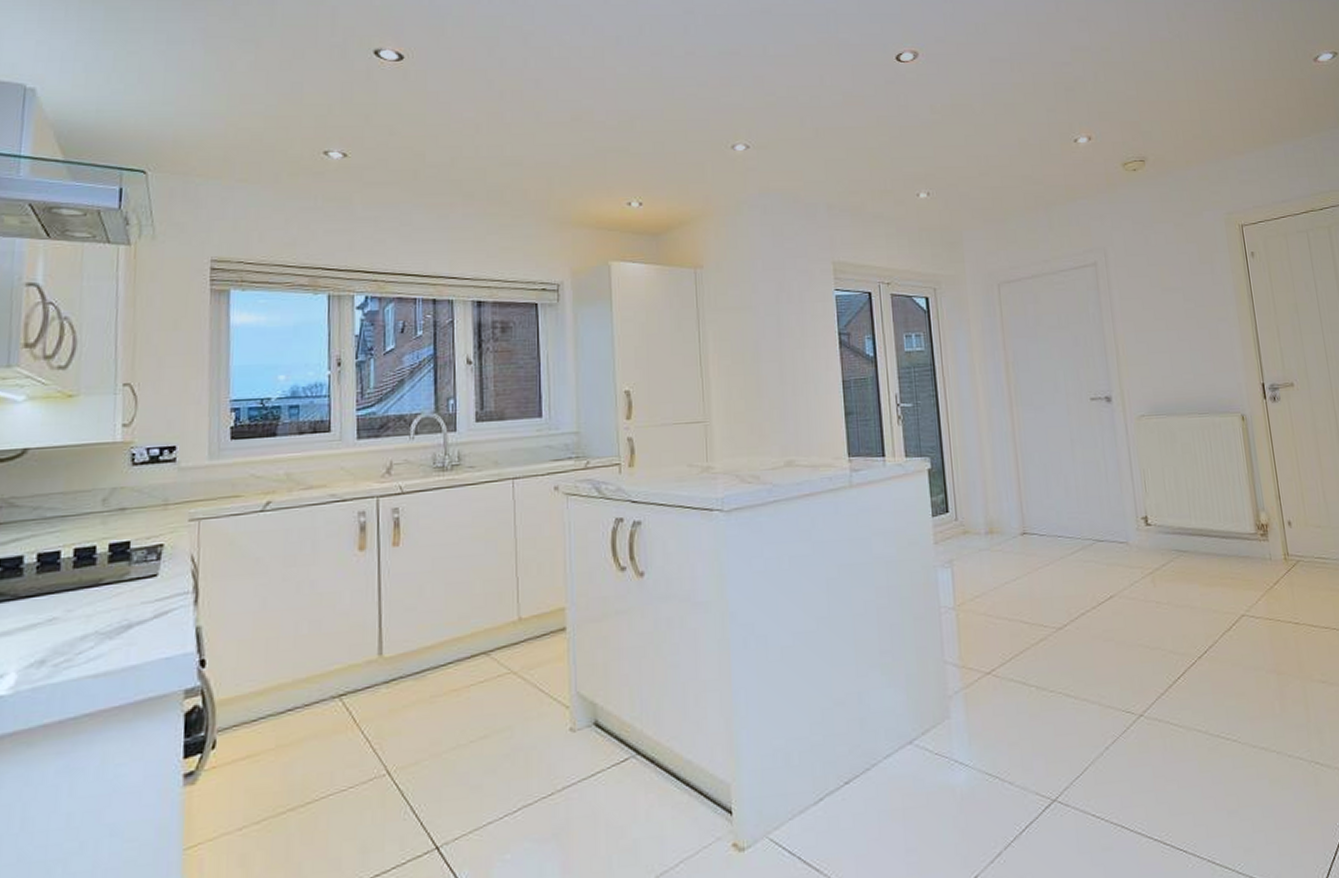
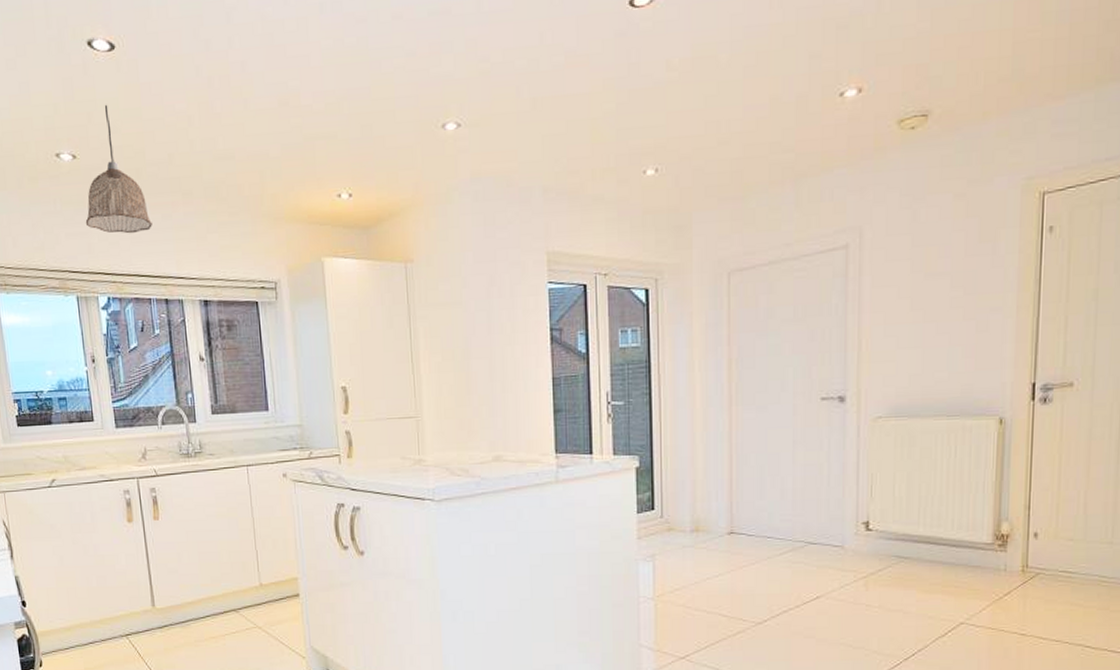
pendant lamp: none [349,108,426,233] -> present [85,104,152,234]

